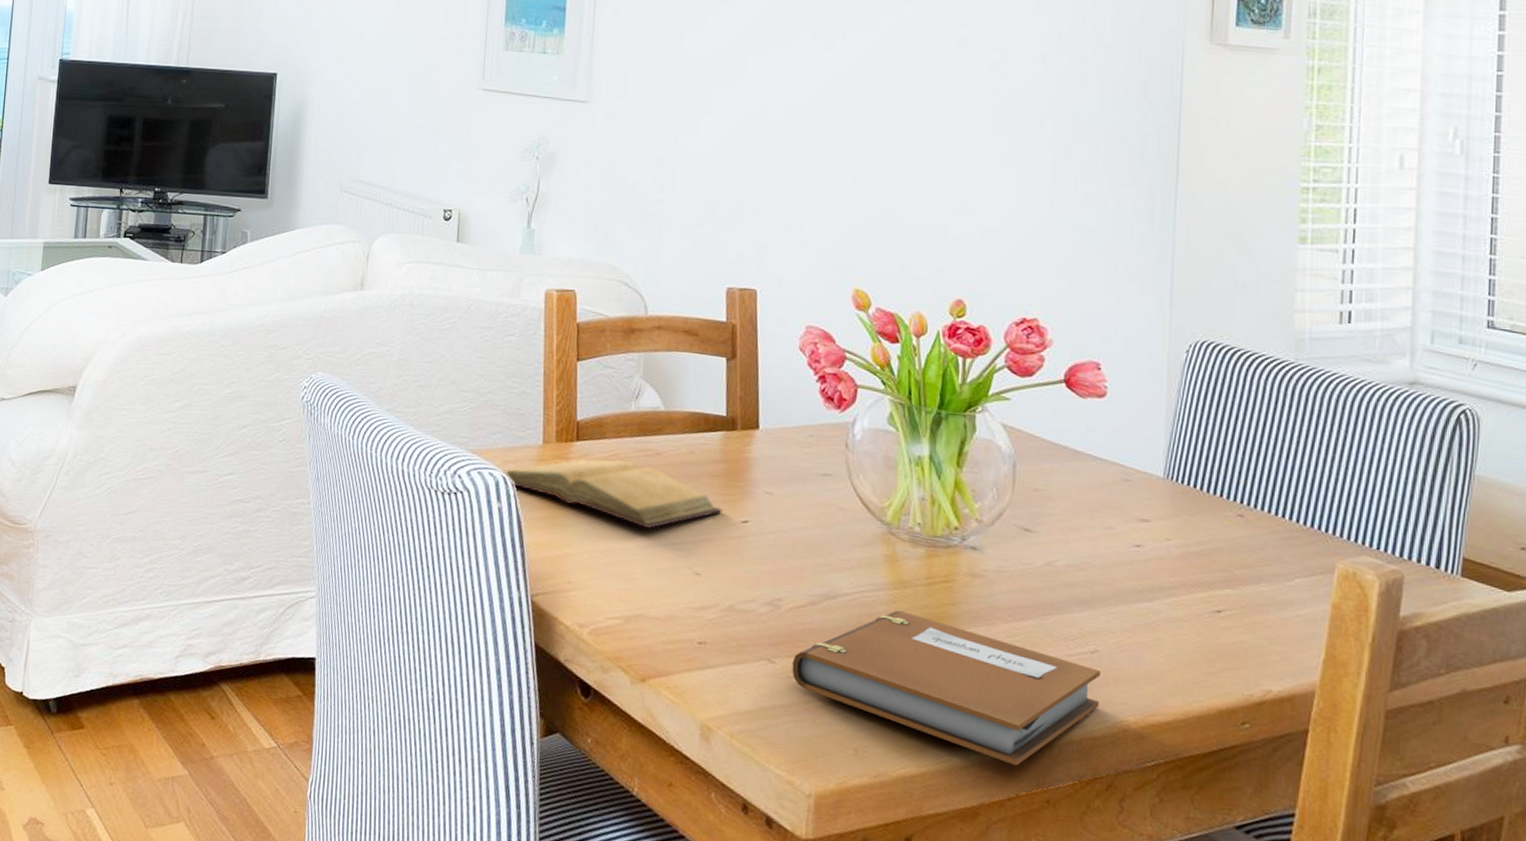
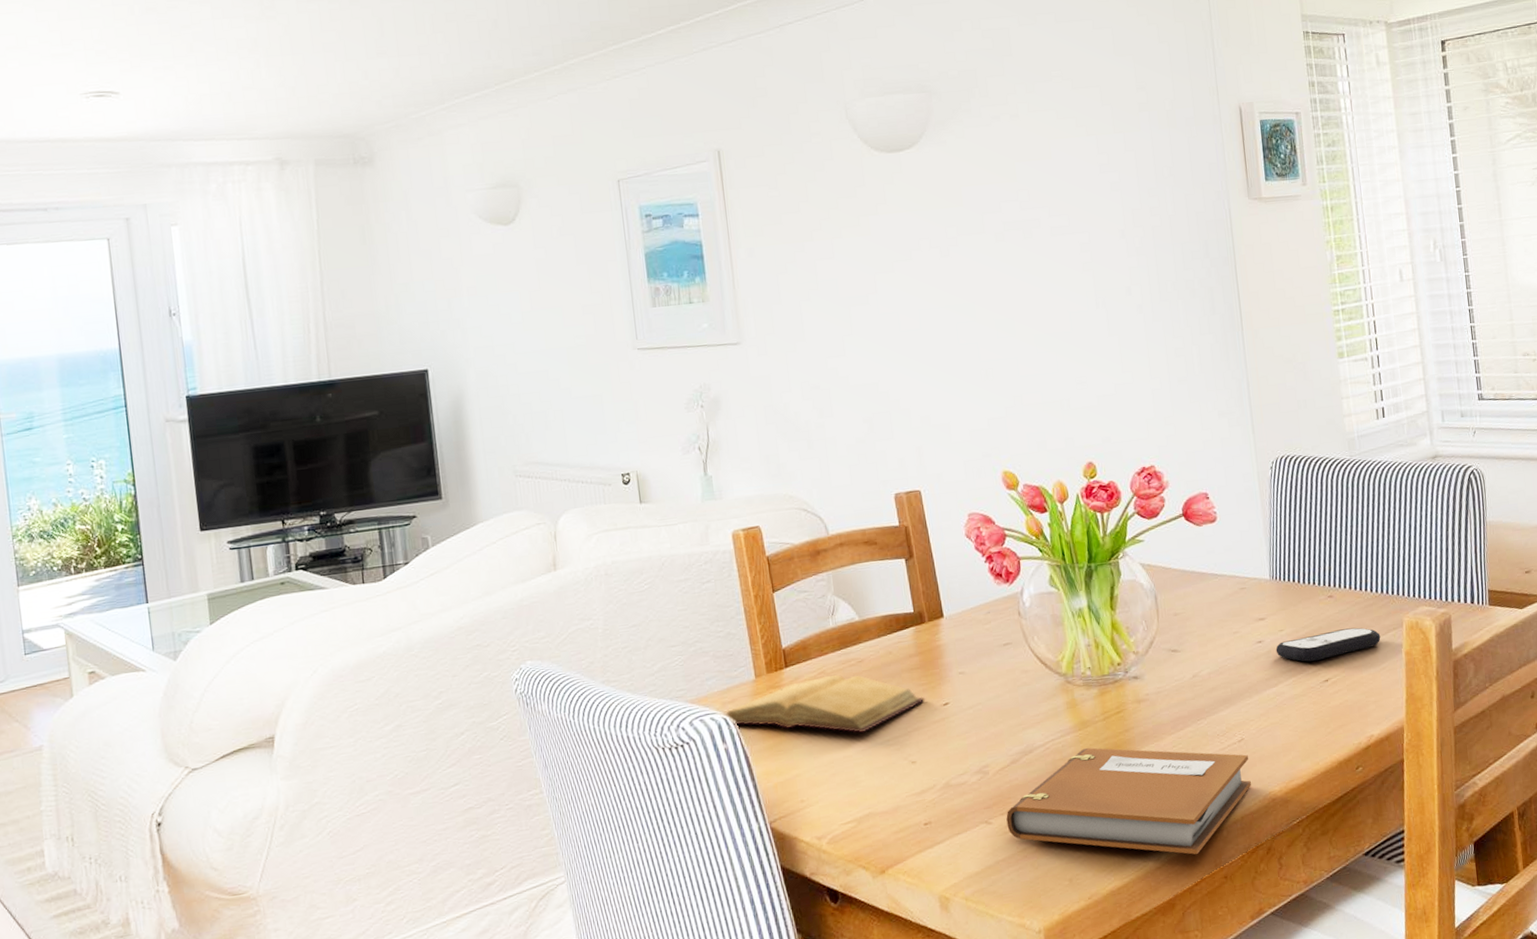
remote control: none [1157,552,1301,588] -> present [1275,627,1381,662]

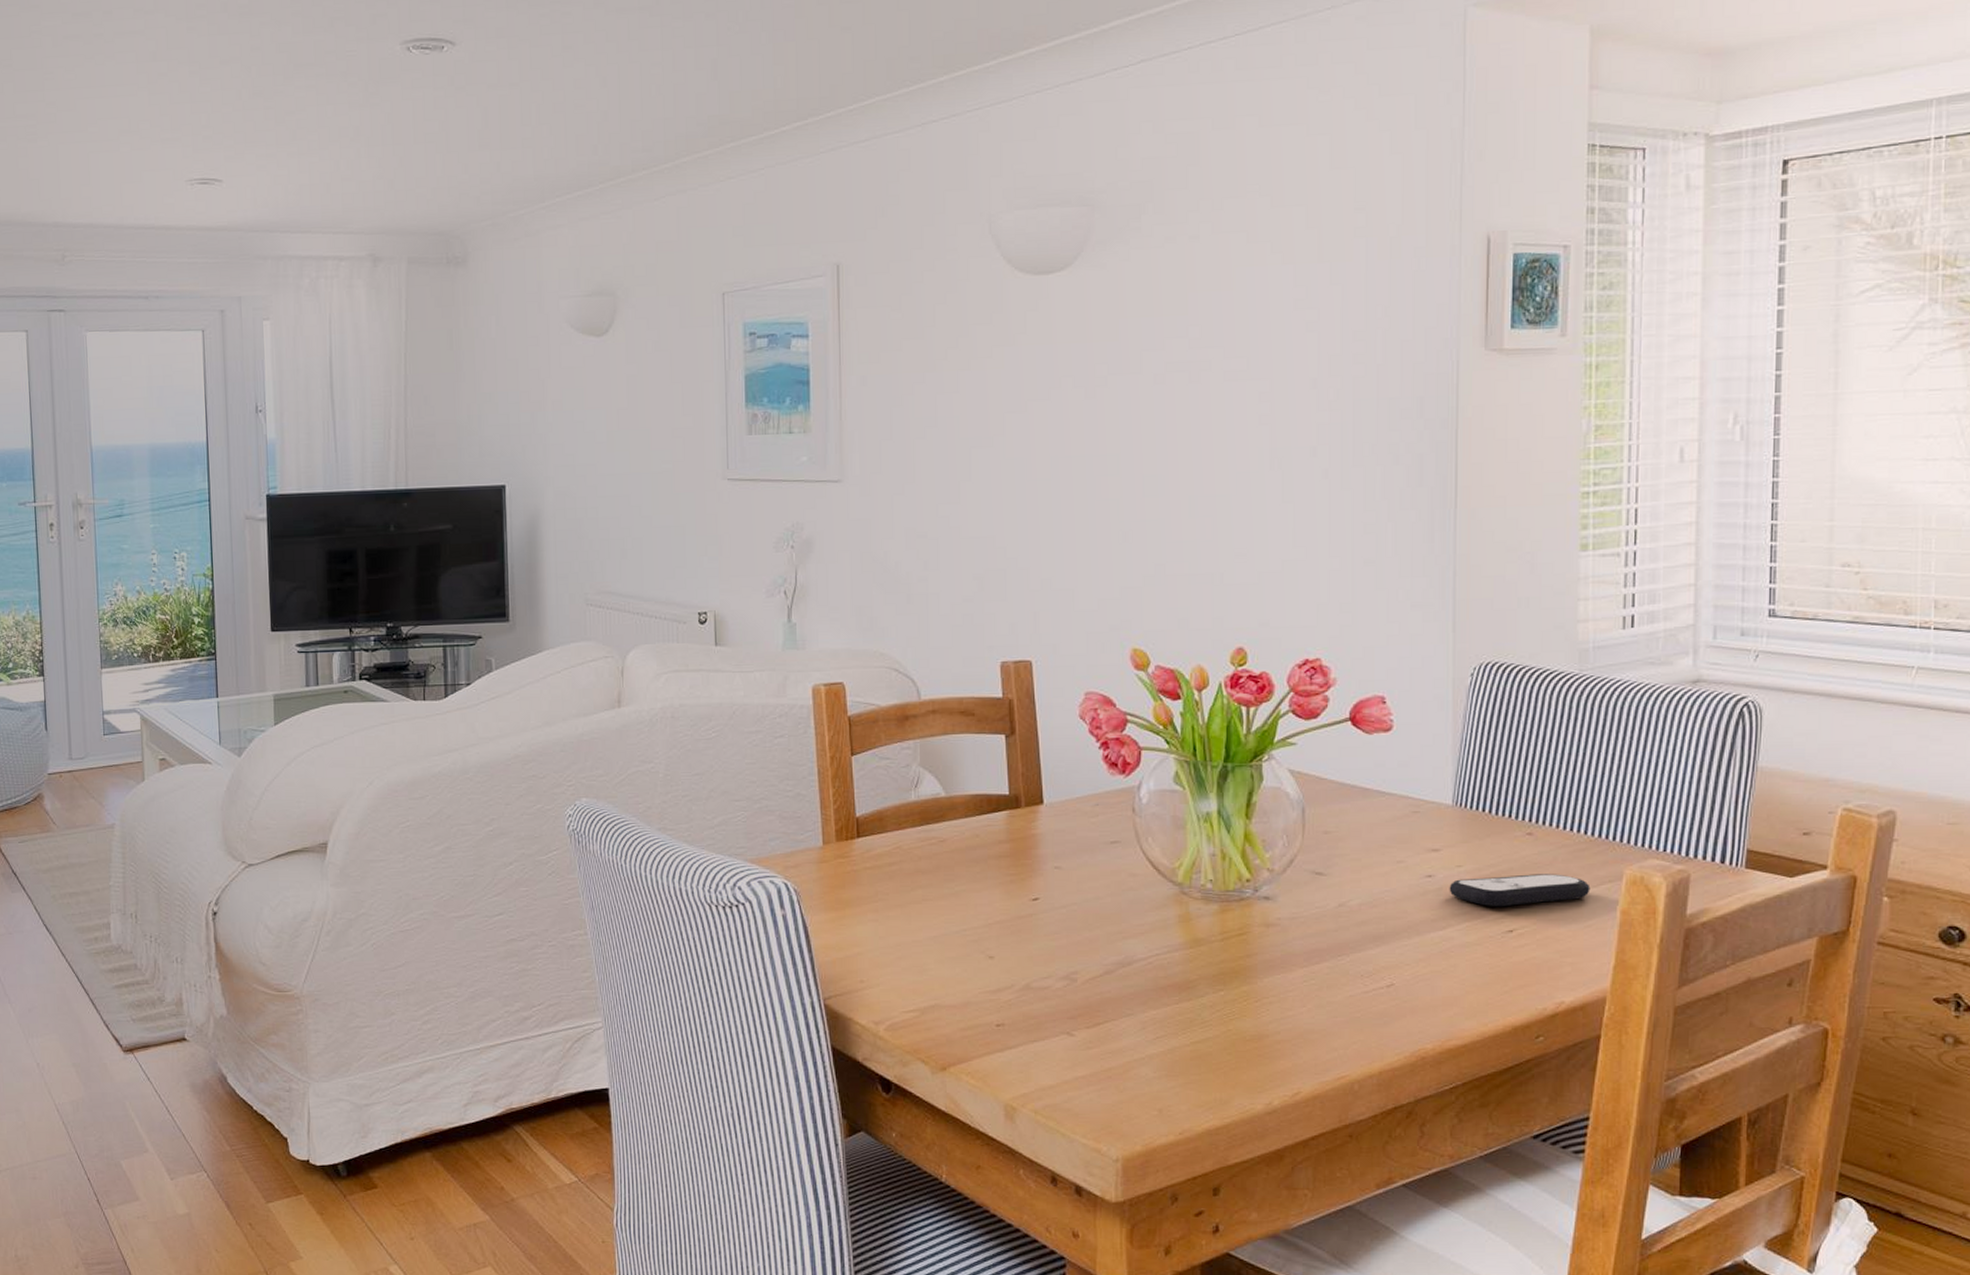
book: present [723,674,926,733] -> none [784,851,1013,919]
notebook: present [1006,747,1251,855] -> none [1092,969,1397,1106]

